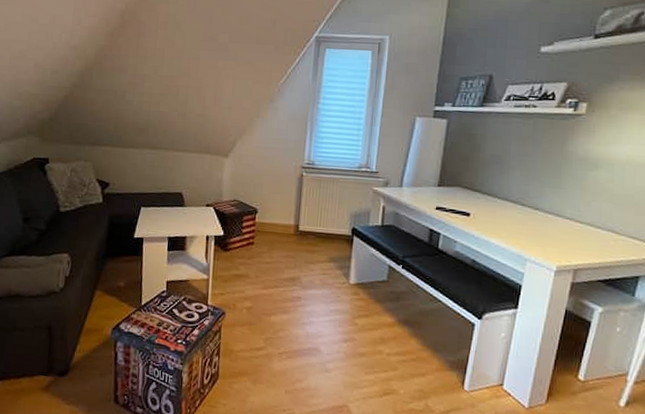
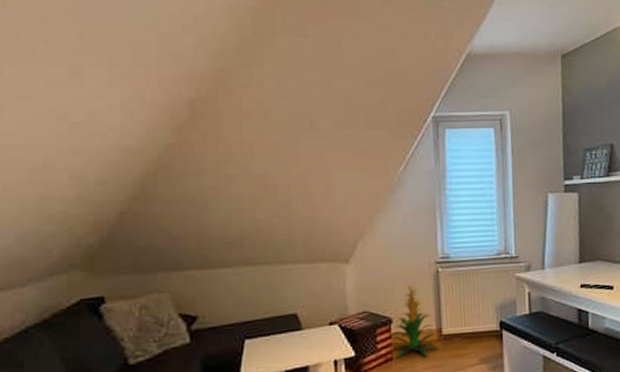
indoor plant: none [254,181,295,247] -> present [390,283,440,358]

